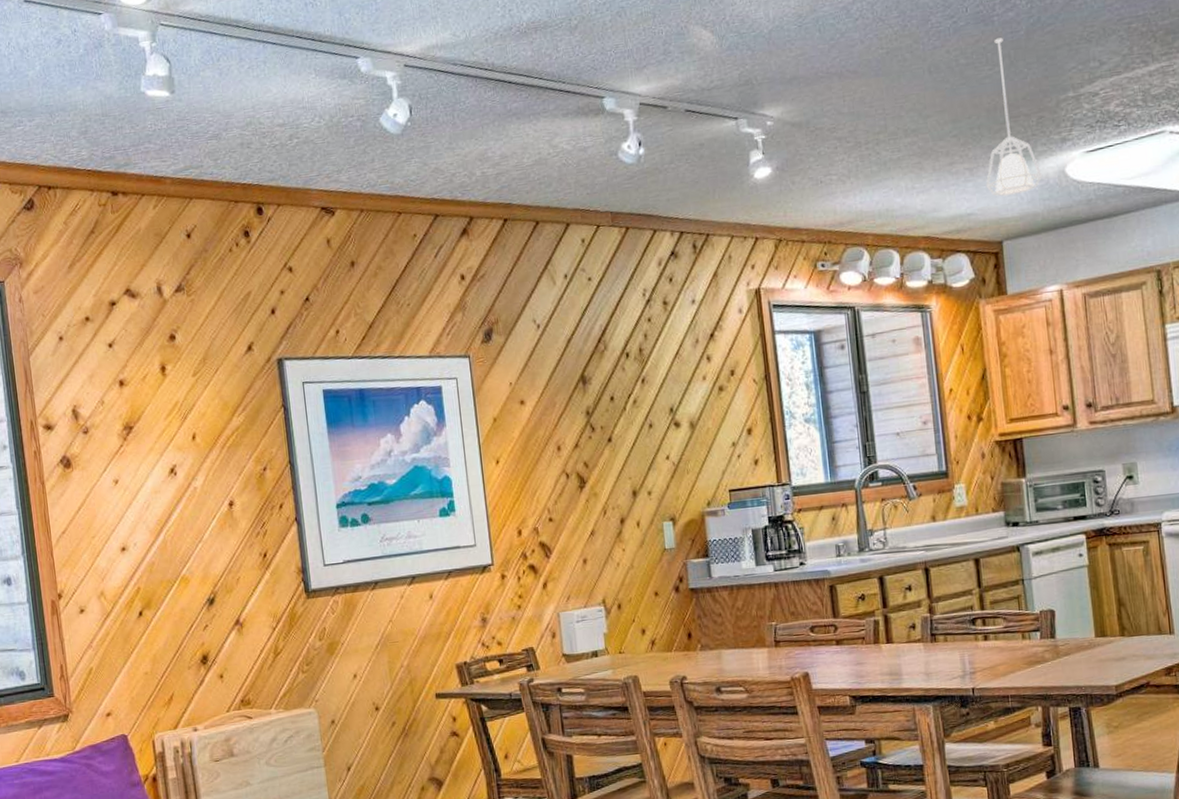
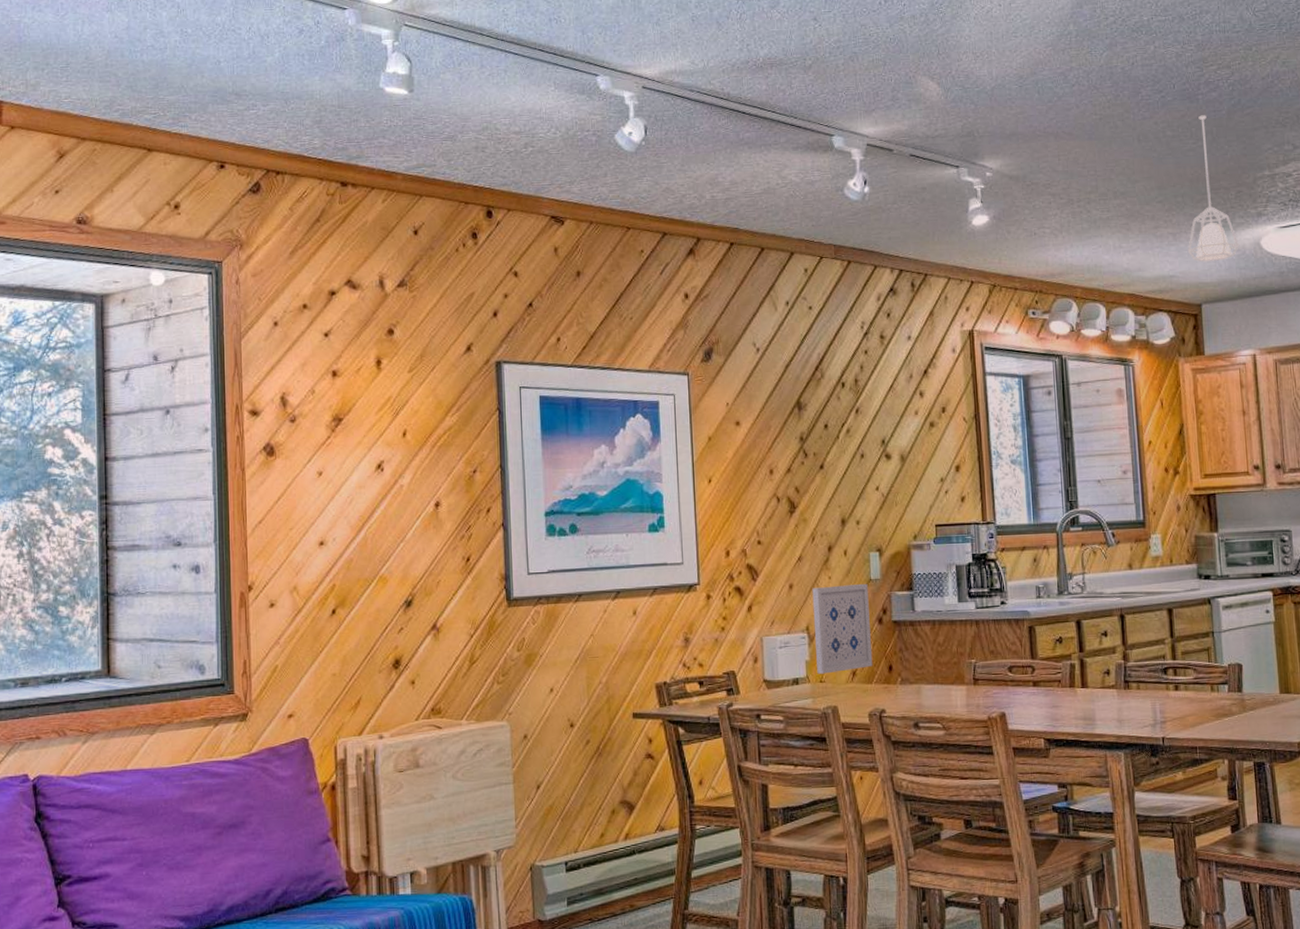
wall art: none [606,553,672,646] -> present [812,583,873,674]

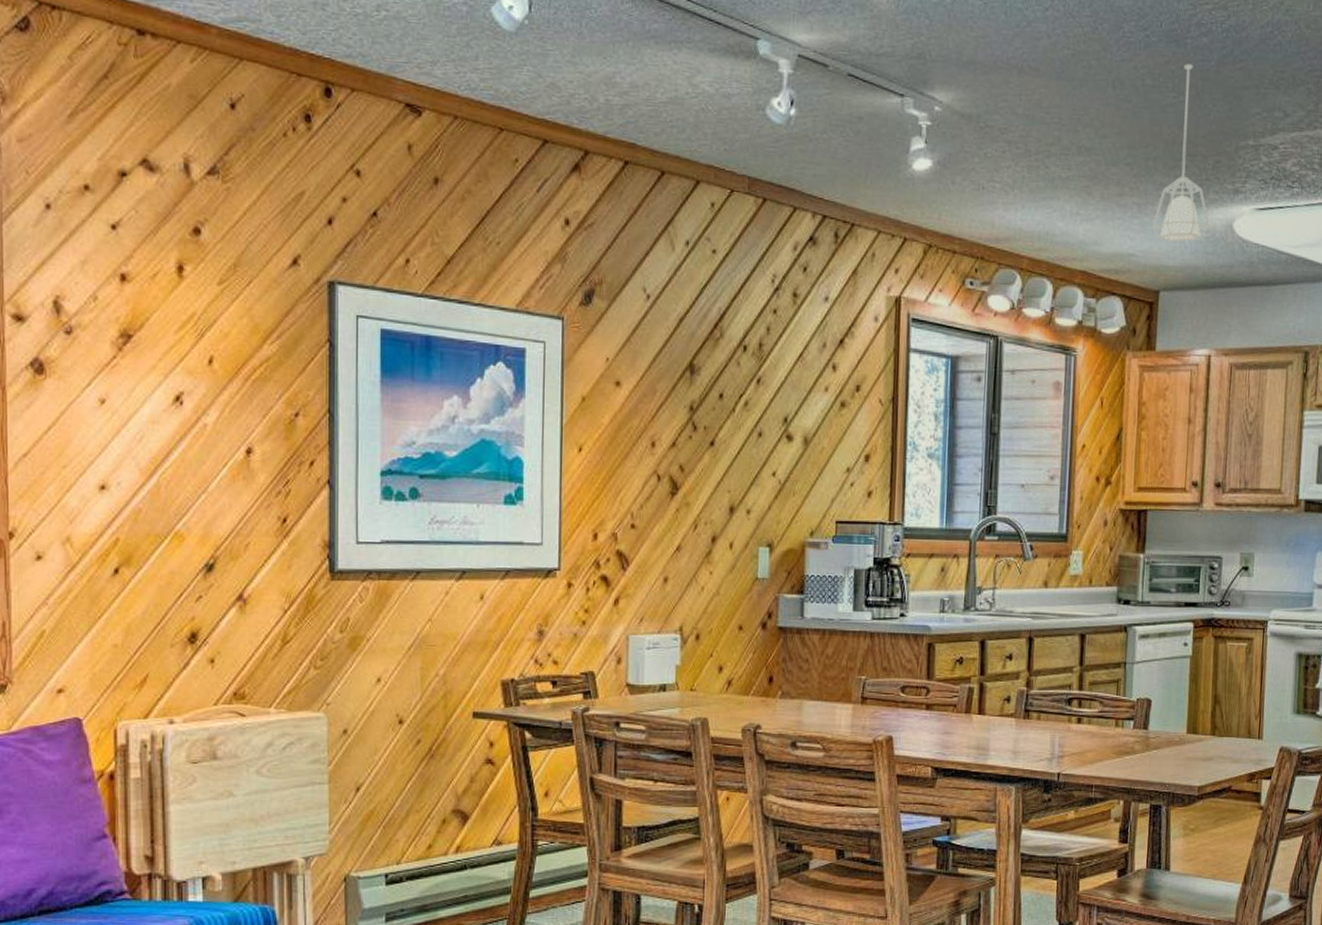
wall art: present [812,583,873,674] -> none [688,582,754,681]

